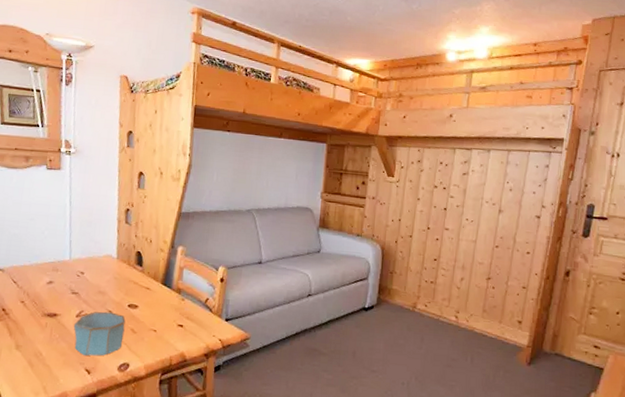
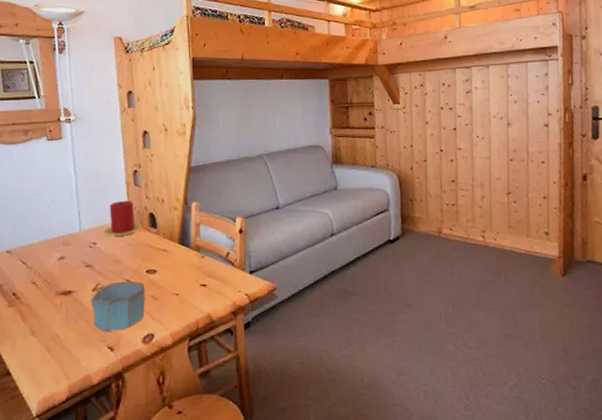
candle: none [92,236,129,270] -> present [104,200,142,236]

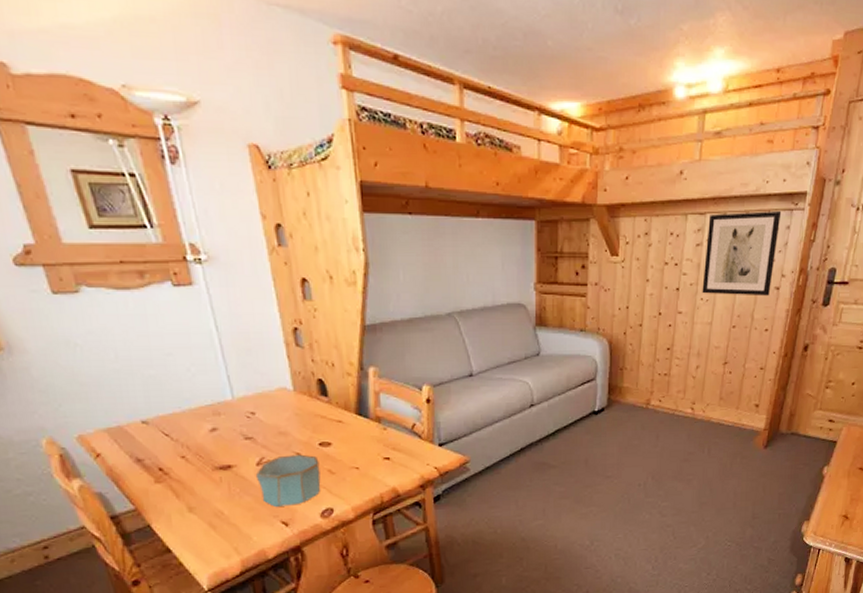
candle: present [104,200,142,236] -> none [262,363,310,405]
wall art: none [474,61,540,133] -> present [702,210,782,296]

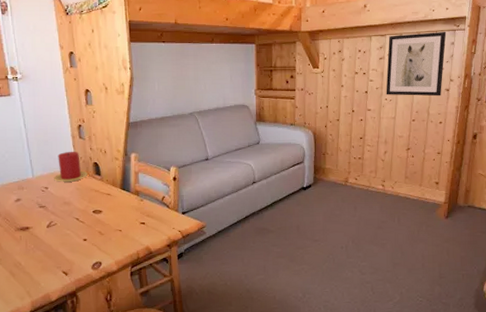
bowl: present [255,454,321,508] -> none [45,219,93,261]
candle: none [262,363,310,405] -> present [54,151,88,182]

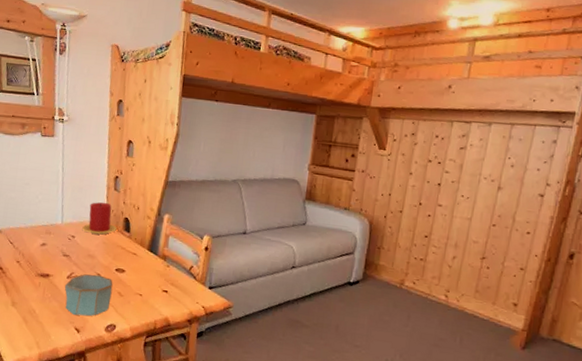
bowl: none [45,219,93,261] -> present [64,274,113,316]
wall art: present [386,31,447,97] -> none [463,123,548,202]

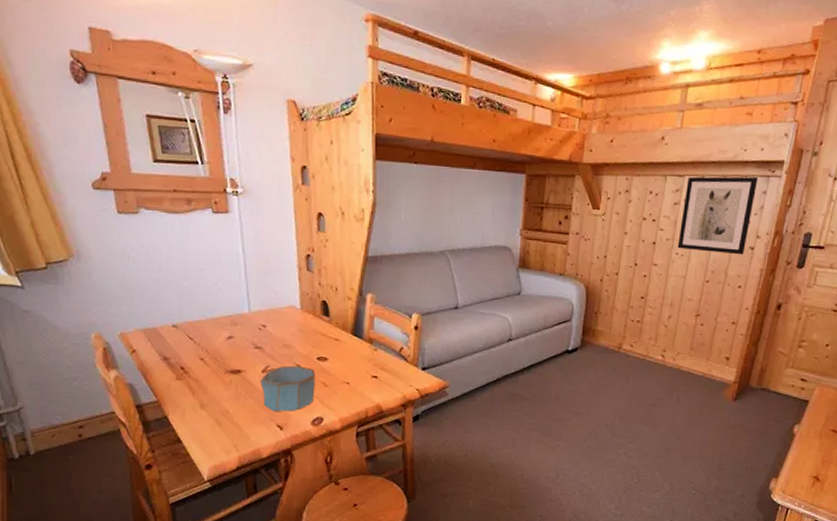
candle: present [82,202,117,235] -> none [274,285,314,322]
wall art: none [463,123,548,202] -> present [677,176,759,255]

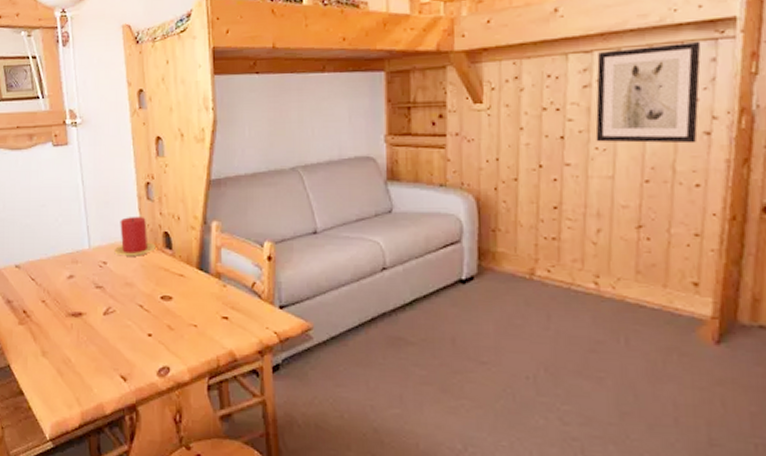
bowl: present [260,365,316,412] -> none [101,306,160,361]
candle: none [274,285,314,322] -> present [114,216,156,256]

